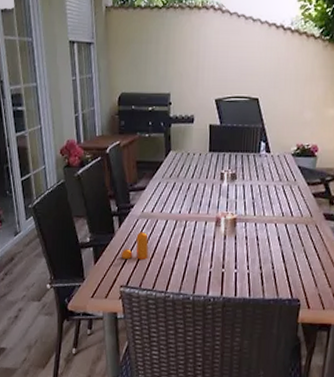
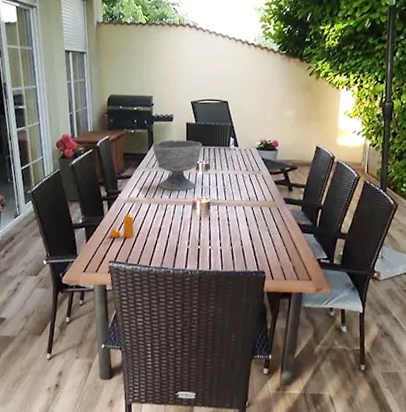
bowl: none [169,145,228,206] -> present [152,140,202,191]

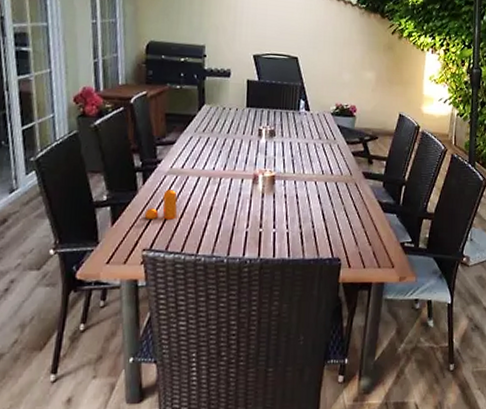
bowl: present [152,140,202,191] -> none [203,99,266,162]

